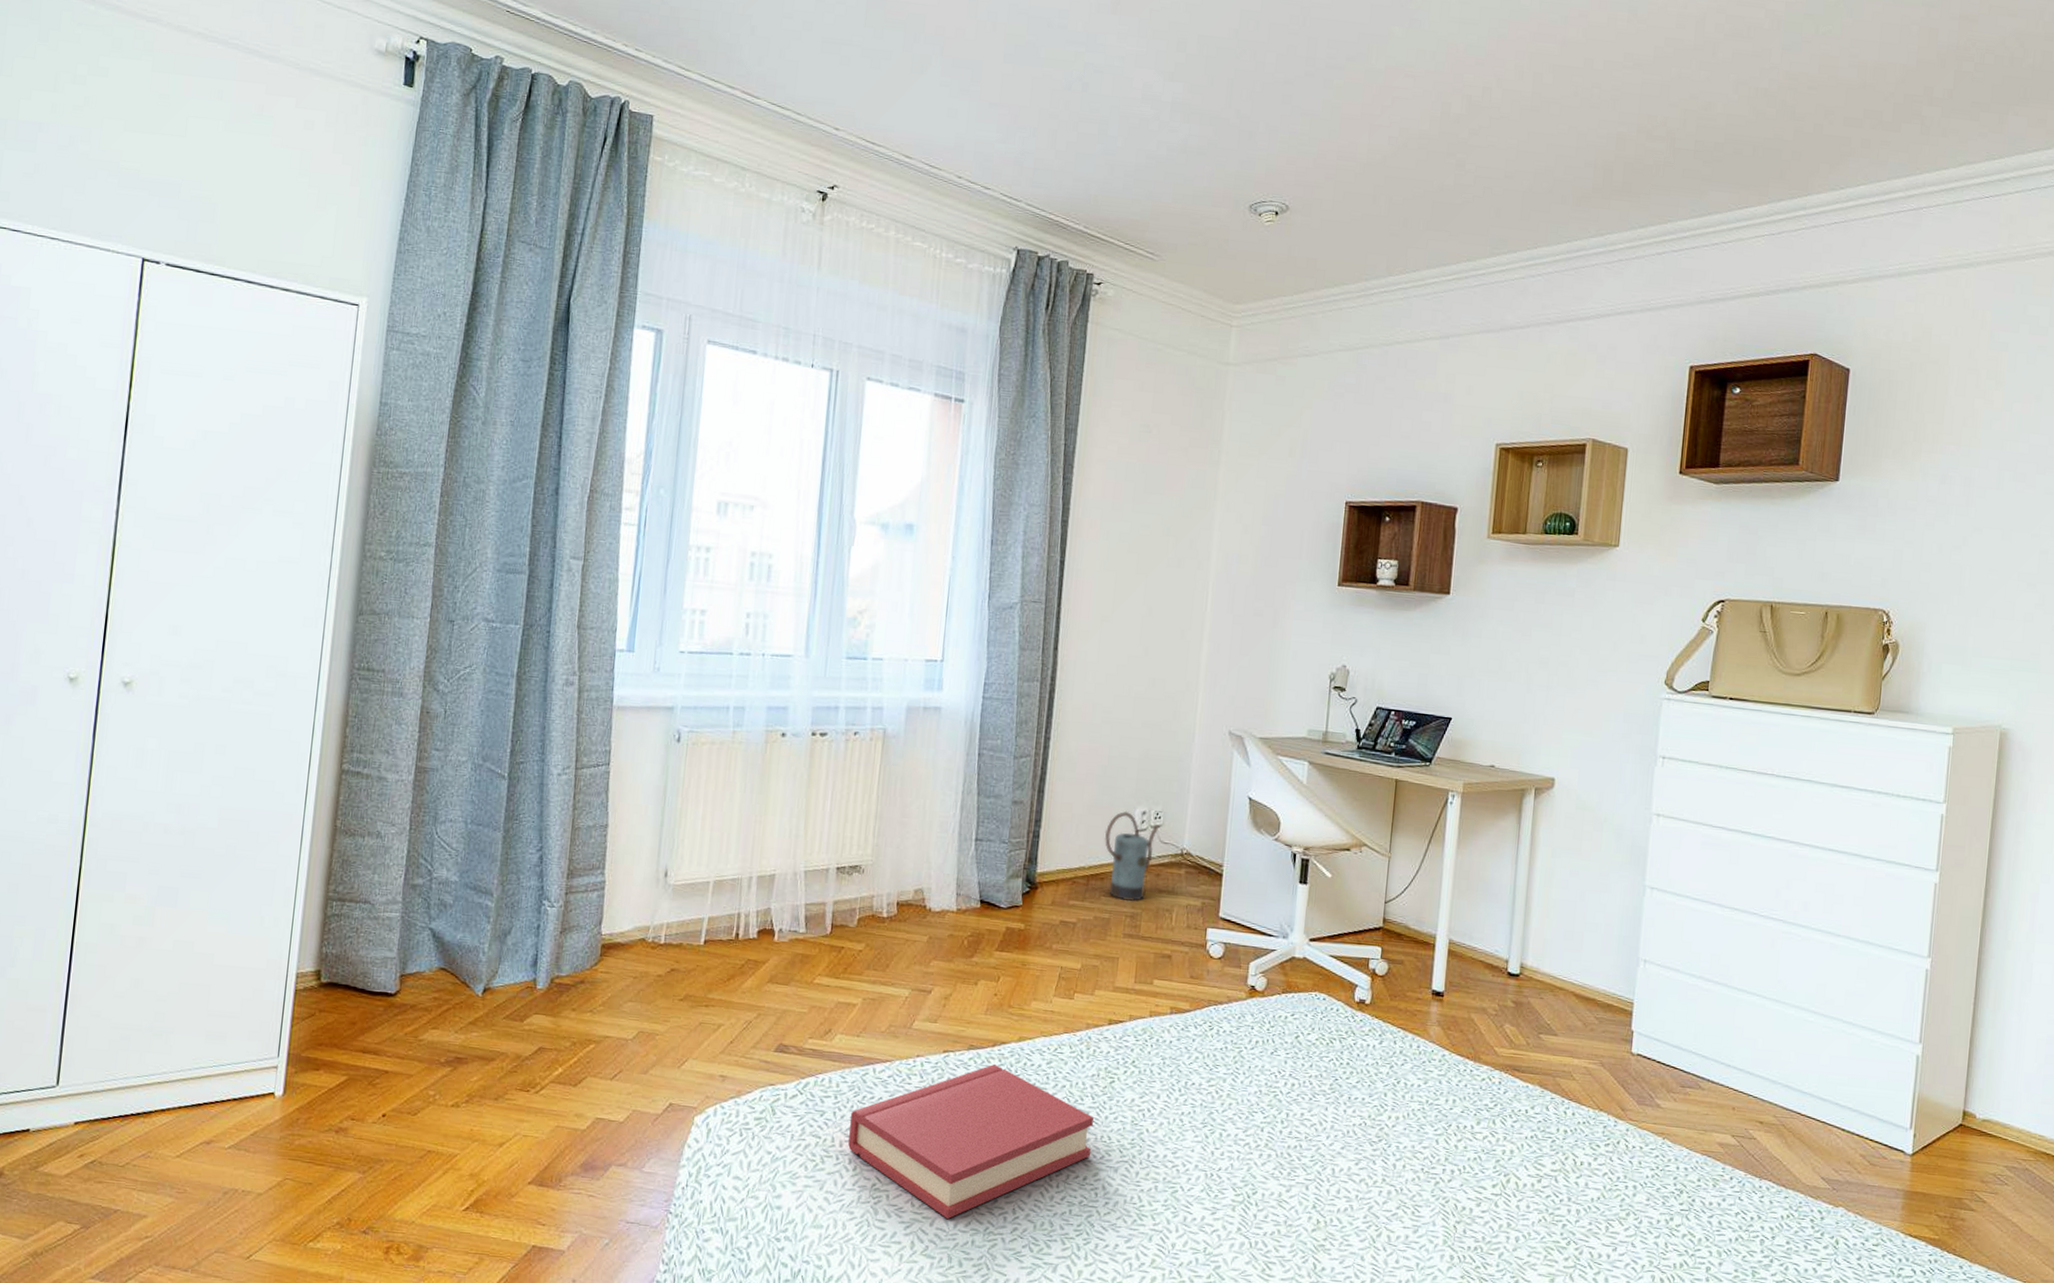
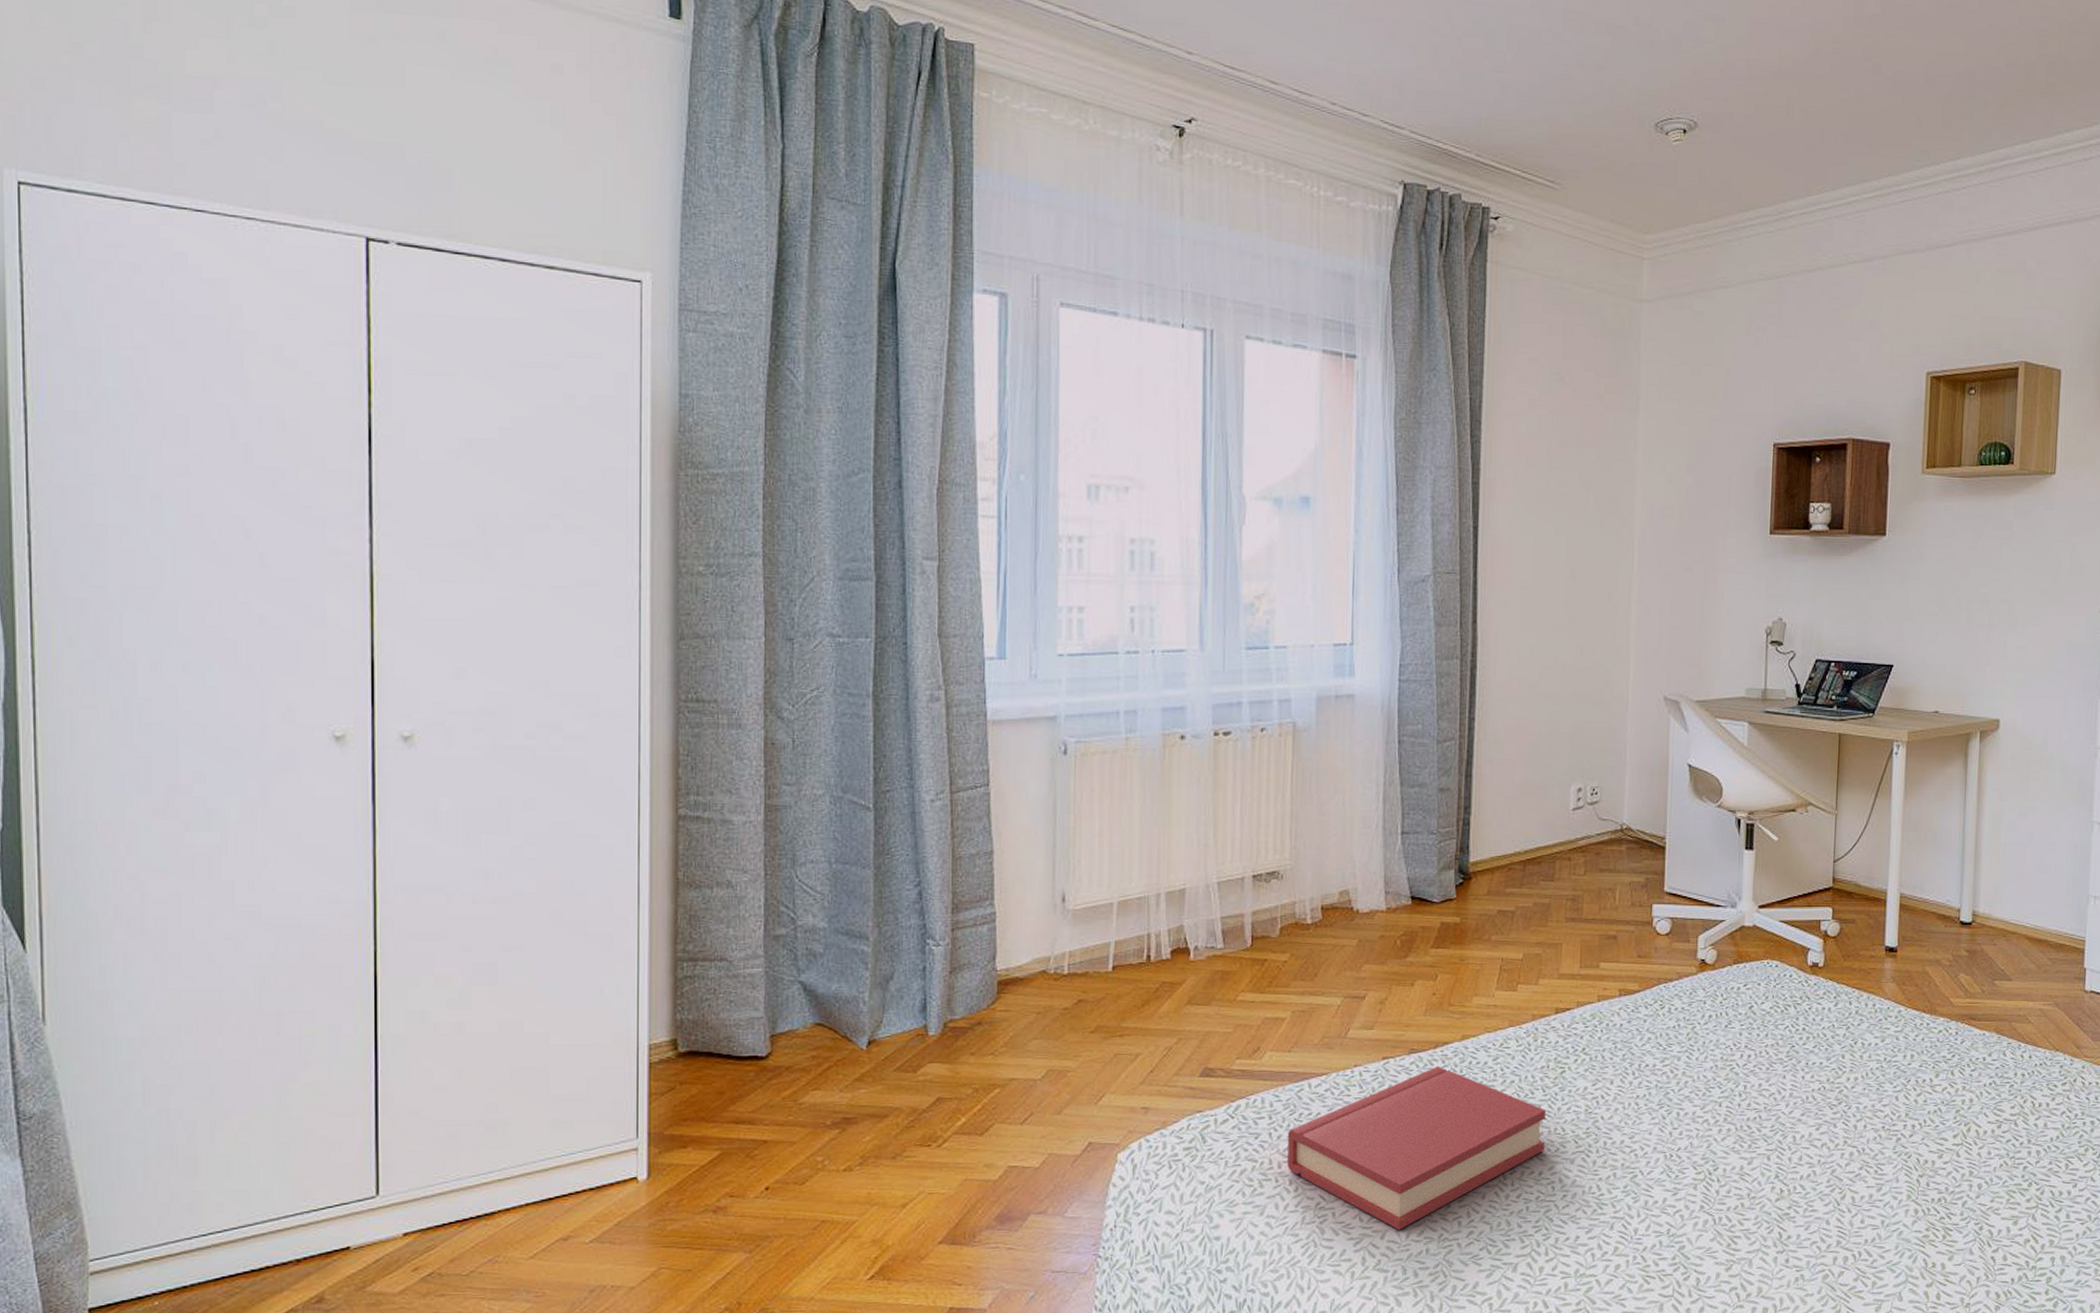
watering can: present [1104,810,1160,902] -> none [1539,789,1597,884]

